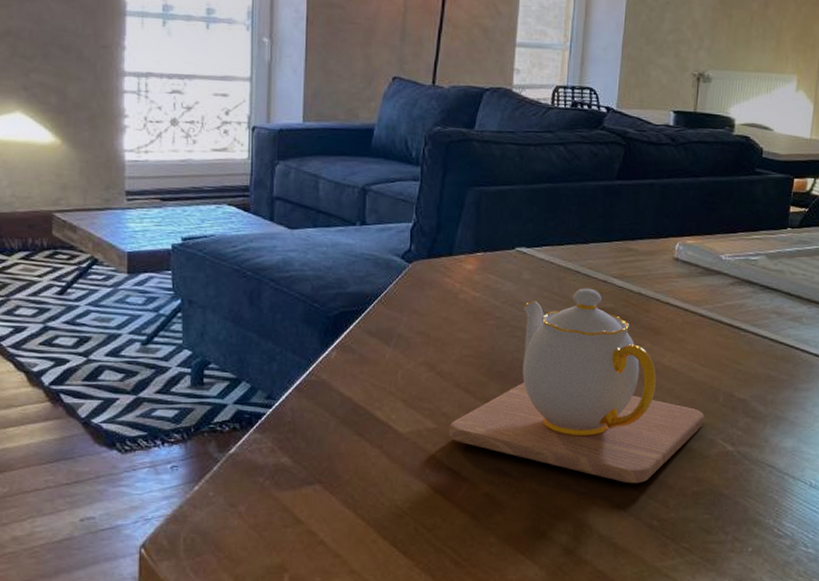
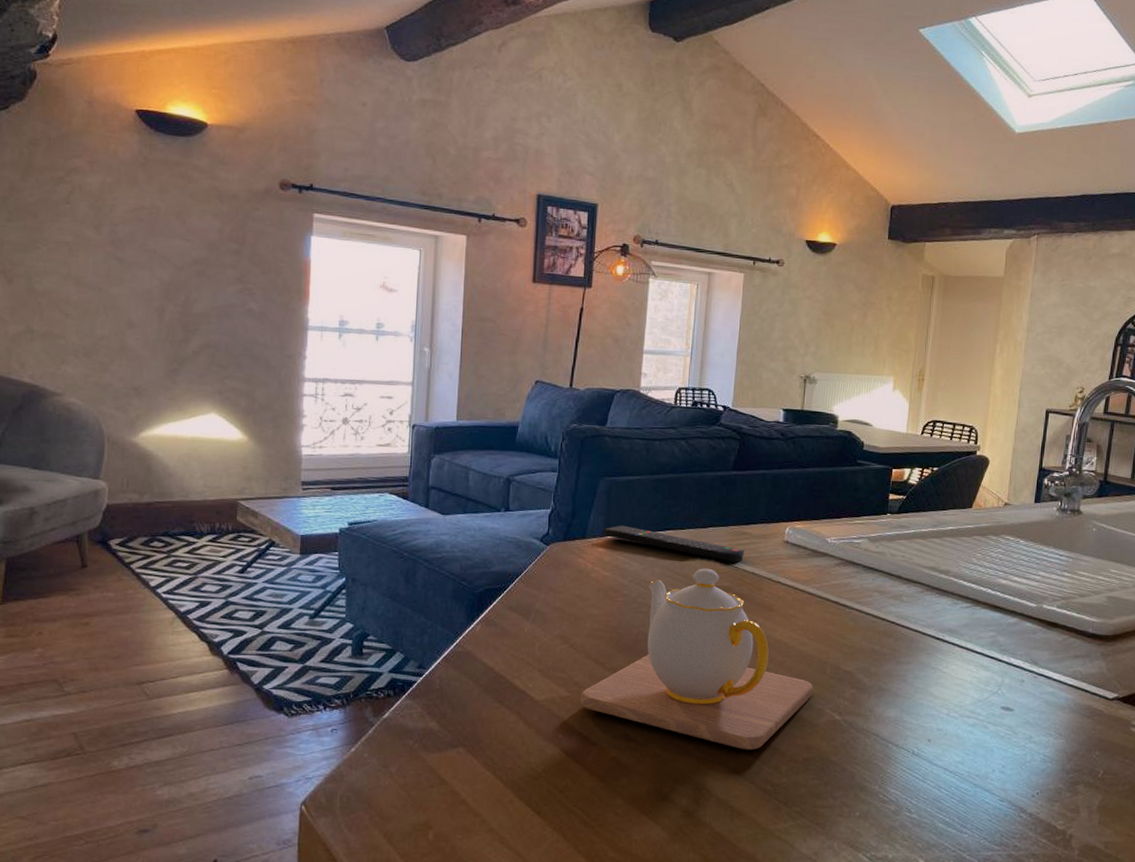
remote control: none [472,240,630,283] -> present [603,525,744,563]

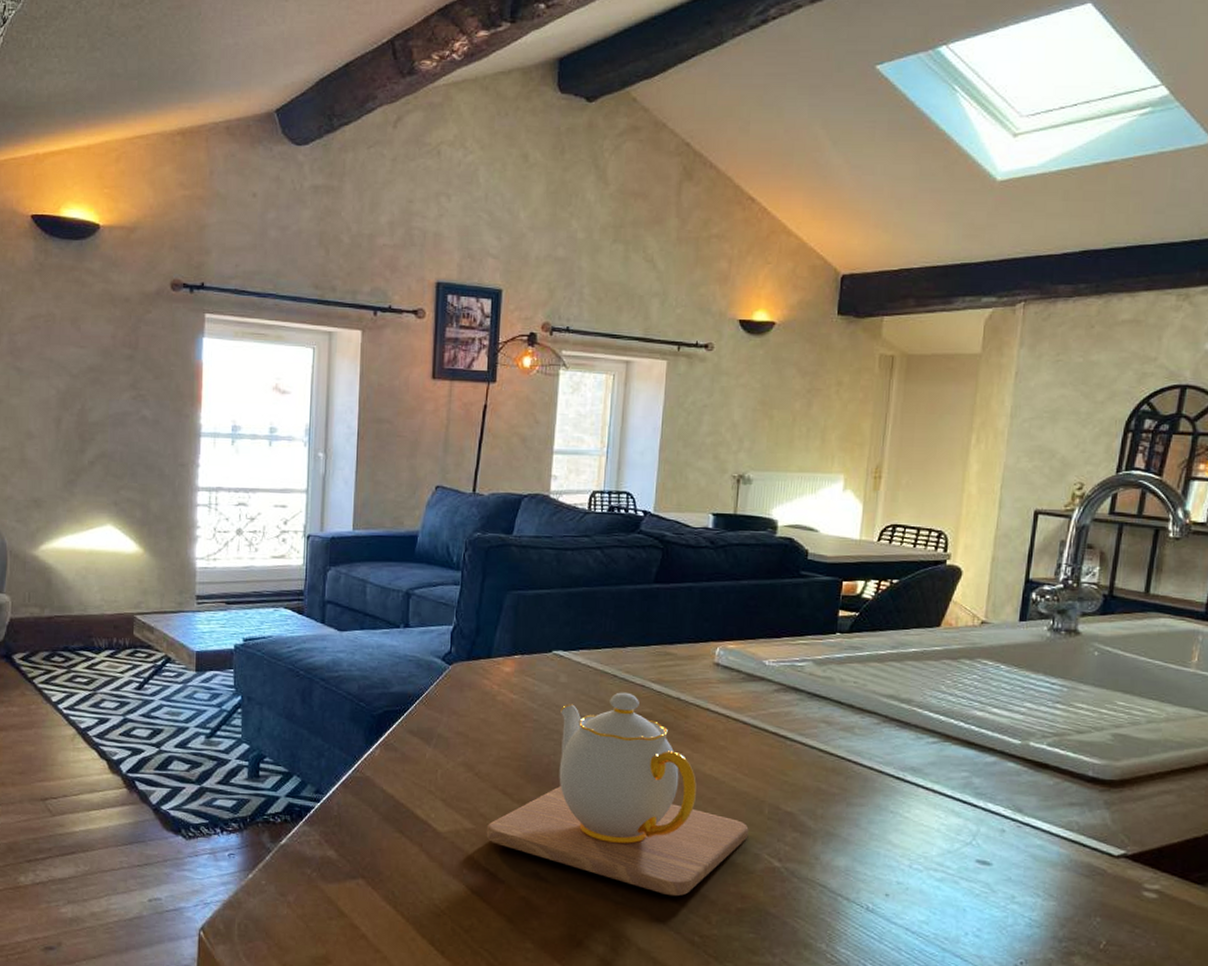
remote control: present [603,525,744,563] -> none [510,643,668,687]

